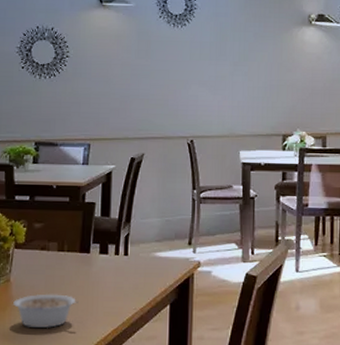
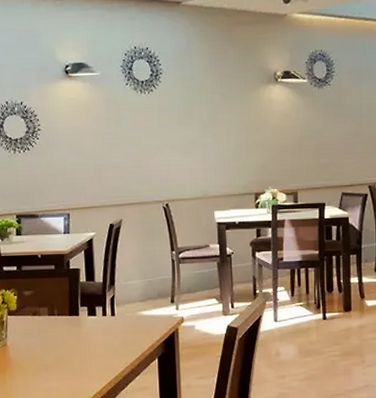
legume: present [13,294,79,329] -> none [12,354,73,386]

